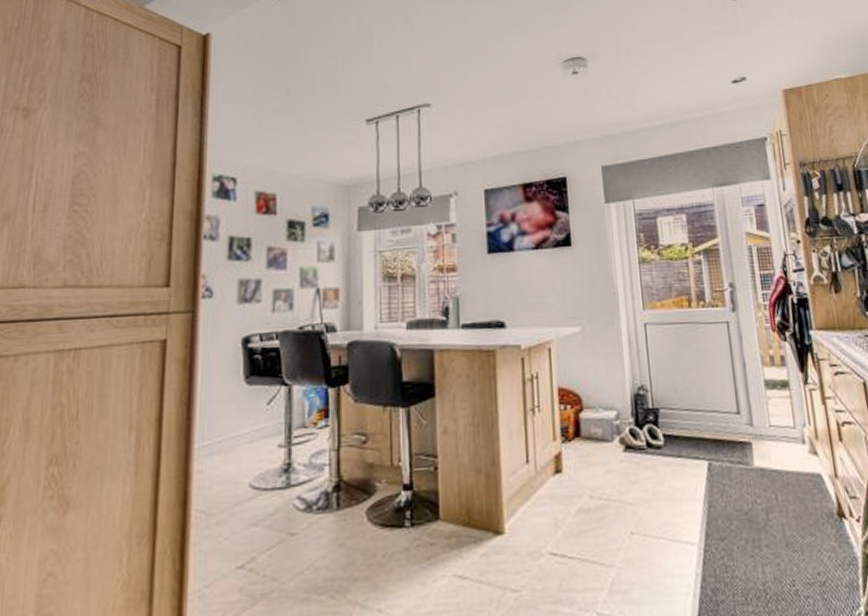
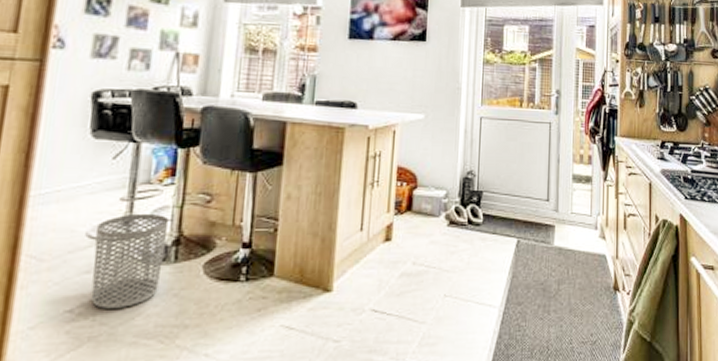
waste bin: none [258,458,327,563] -> present [91,213,169,309]

